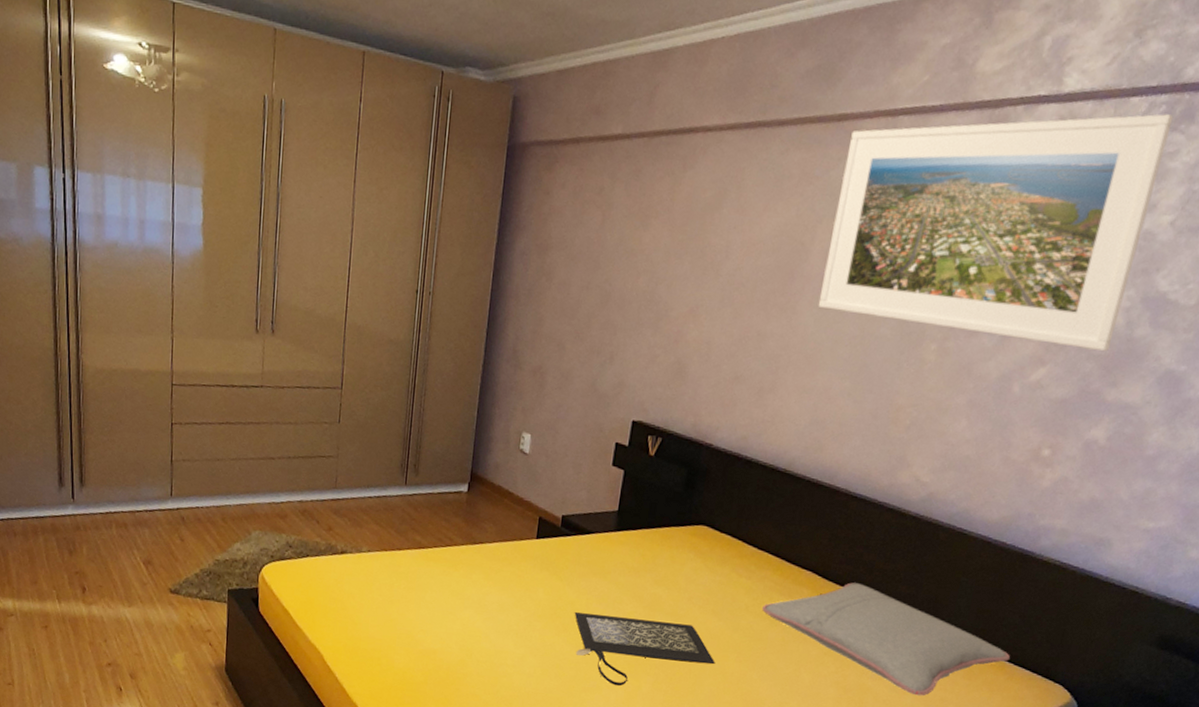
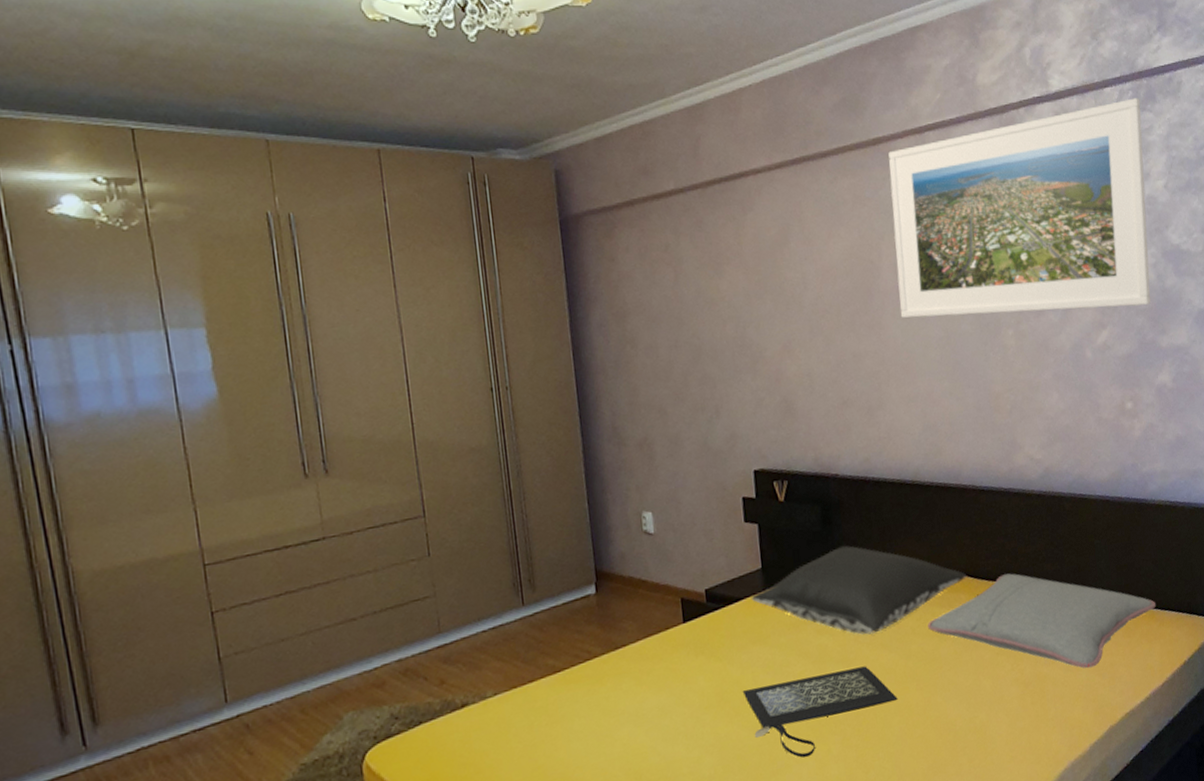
pillow: none [601,511,815,600] -> present [751,545,966,635]

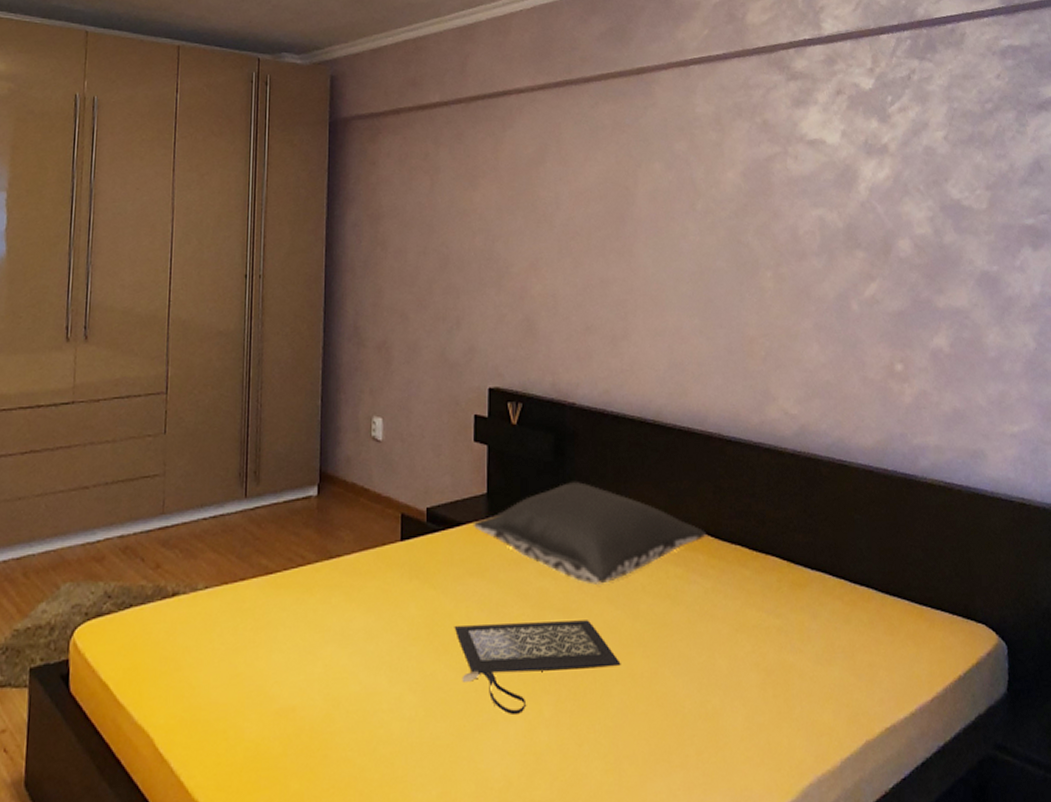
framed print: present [888,98,1151,318] -> none [651,47,927,260]
pillow: present [928,573,1156,669] -> none [660,539,925,665]

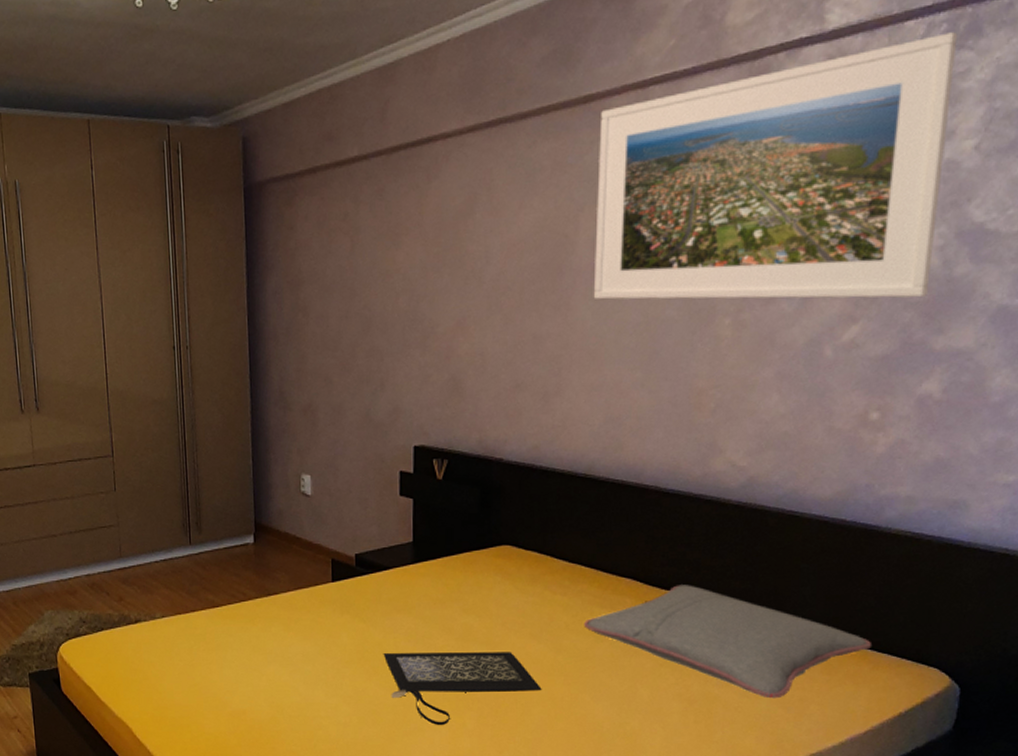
pillow: present [473,481,706,585] -> none [399,531,635,622]
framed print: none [651,47,927,260] -> present [593,32,958,300]
pillow: none [660,539,925,665] -> present [584,585,871,699]

